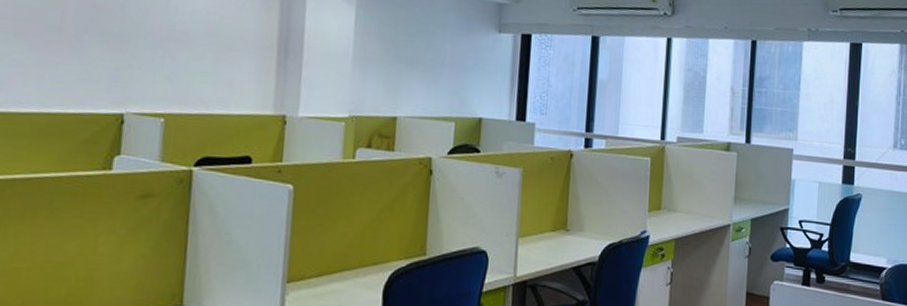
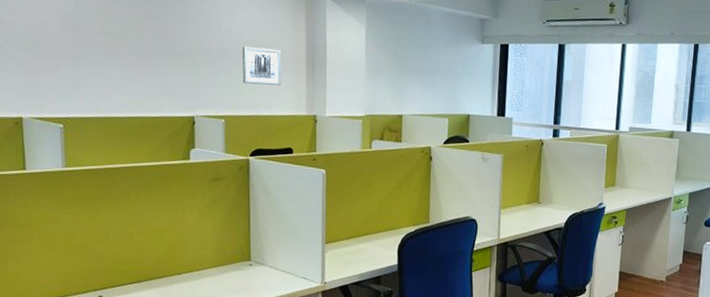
wall art: none [192,28,247,77] -> present [242,47,282,86]

